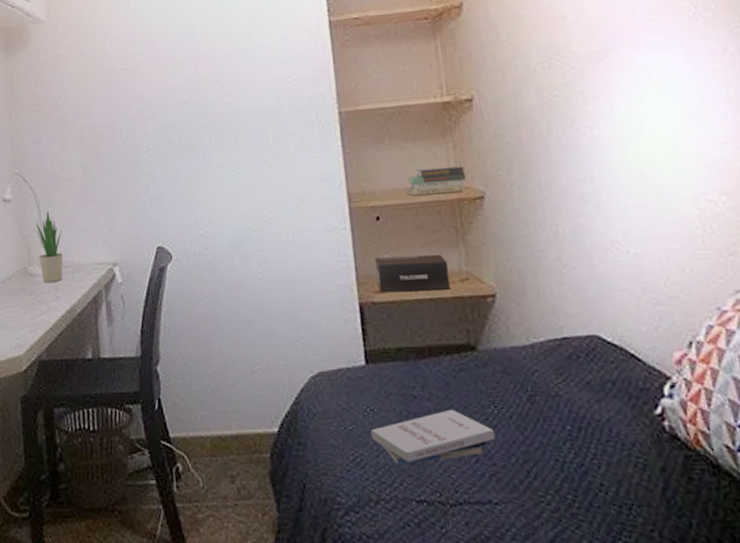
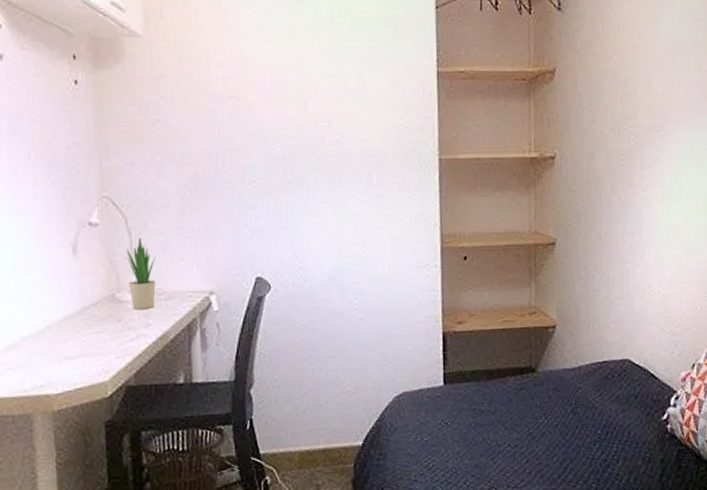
books: present [370,409,496,465] -> none [442,420,544,468]
box: present [374,254,450,293] -> none [459,291,521,324]
books: present [405,166,466,196] -> none [491,215,542,240]

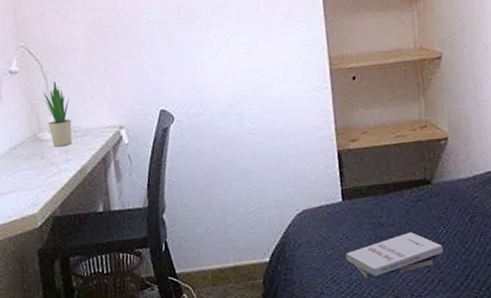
books: none [442,420,544,468] -> present [345,231,444,279]

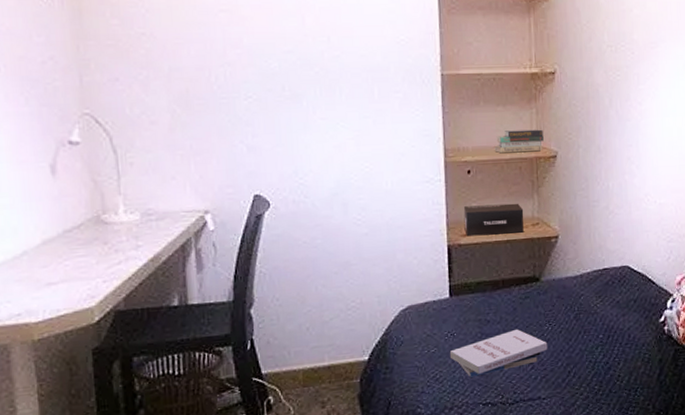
potted plant: present [43,81,73,147] -> none [111,156,146,232]
box: none [350,106,412,142] -> present [463,203,524,237]
books: none [377,31,427,58] -> present [494,129,544,154]

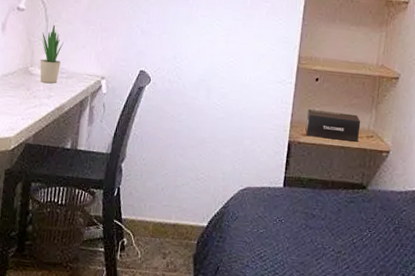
potted plant: none [111,156,146,232] -> present [40,25,64,84]
books: present [449,329,548,377] -> none [275,228,365,264]
books: present [494,129,544,154] -> none [342,48,390,72]

